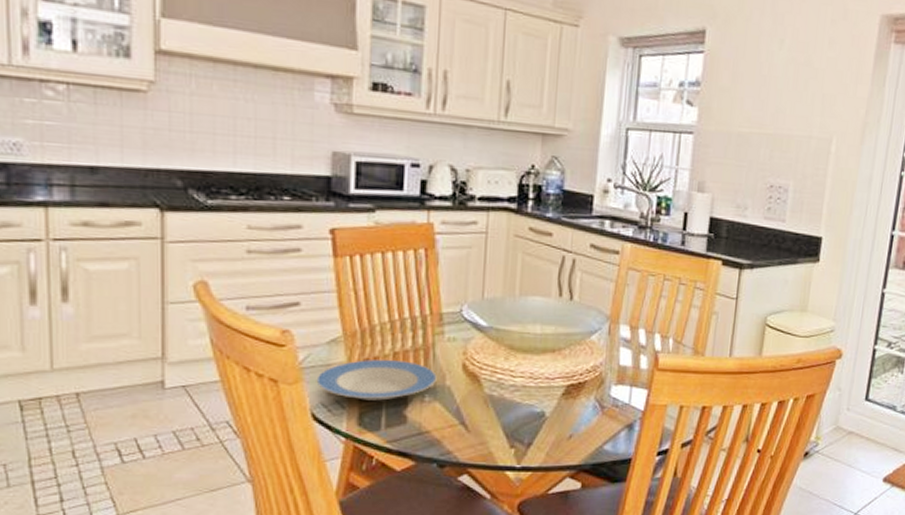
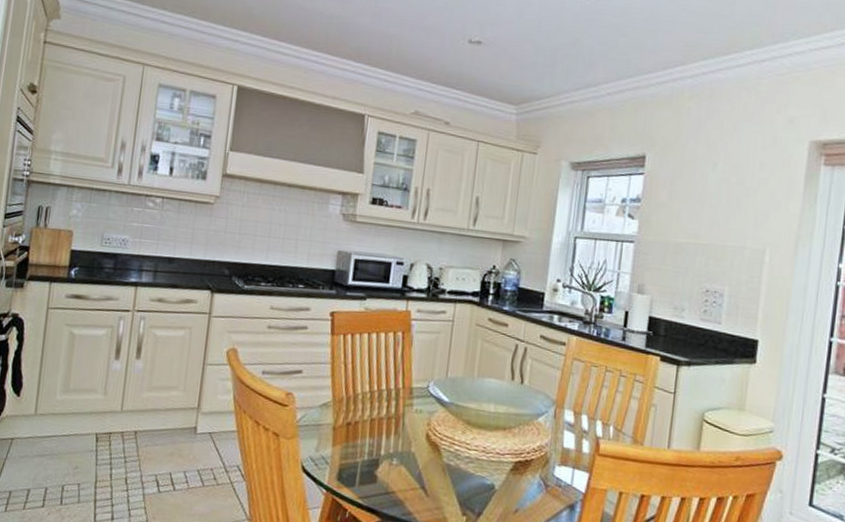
plate: present [316,359,437,401] -> none [308,423,405,461]

